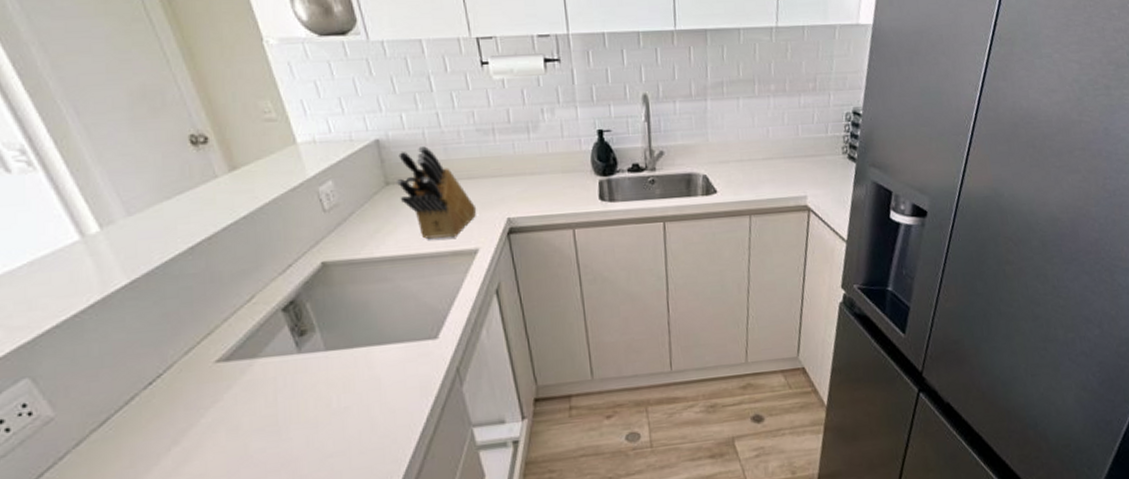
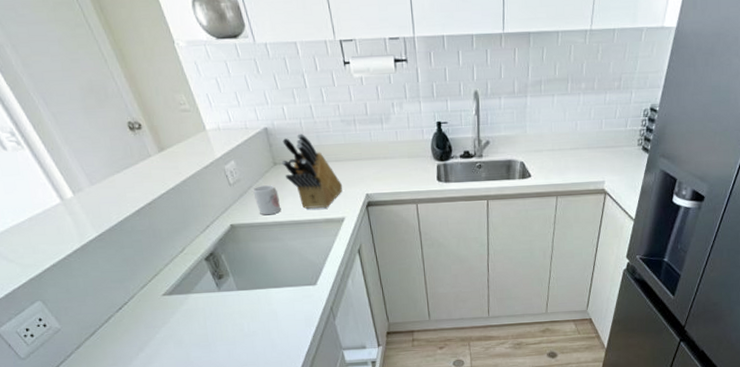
mug: none [354,210,393,249] -> present [252,185,281,216]

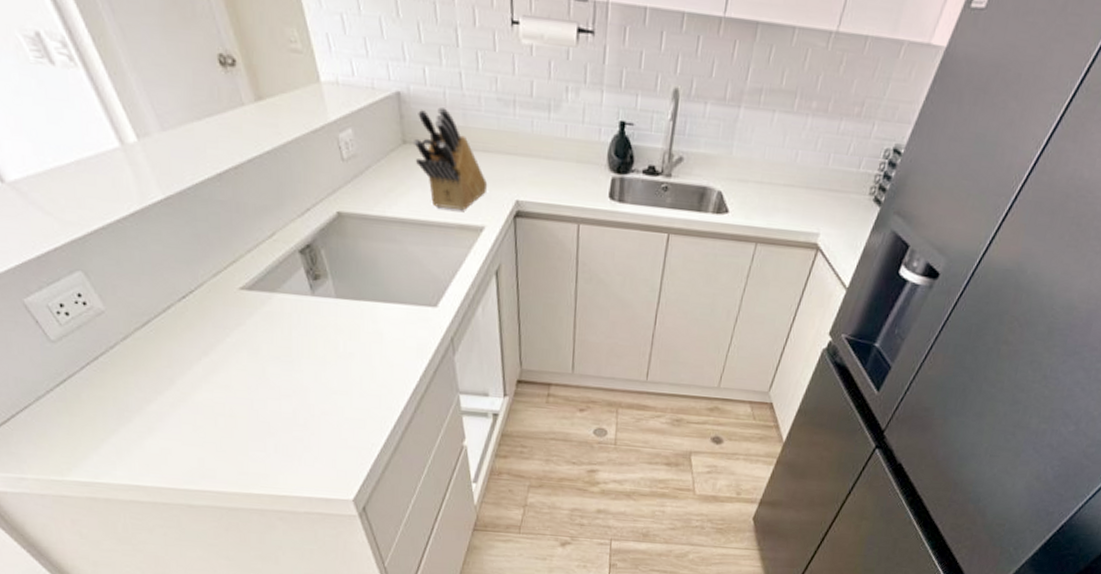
mug: present [252,185,281,216] -> none [370,167,405,208]

